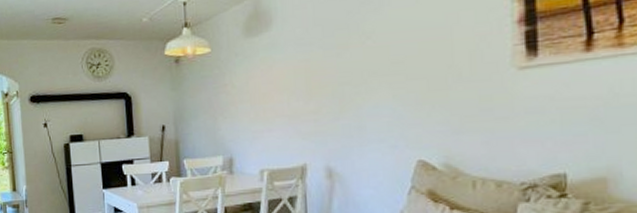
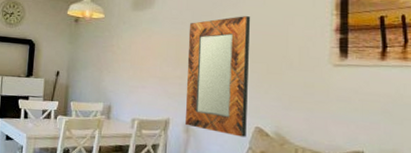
home mirror: none [319,21,407,175] -> present [186,16,251,137]

